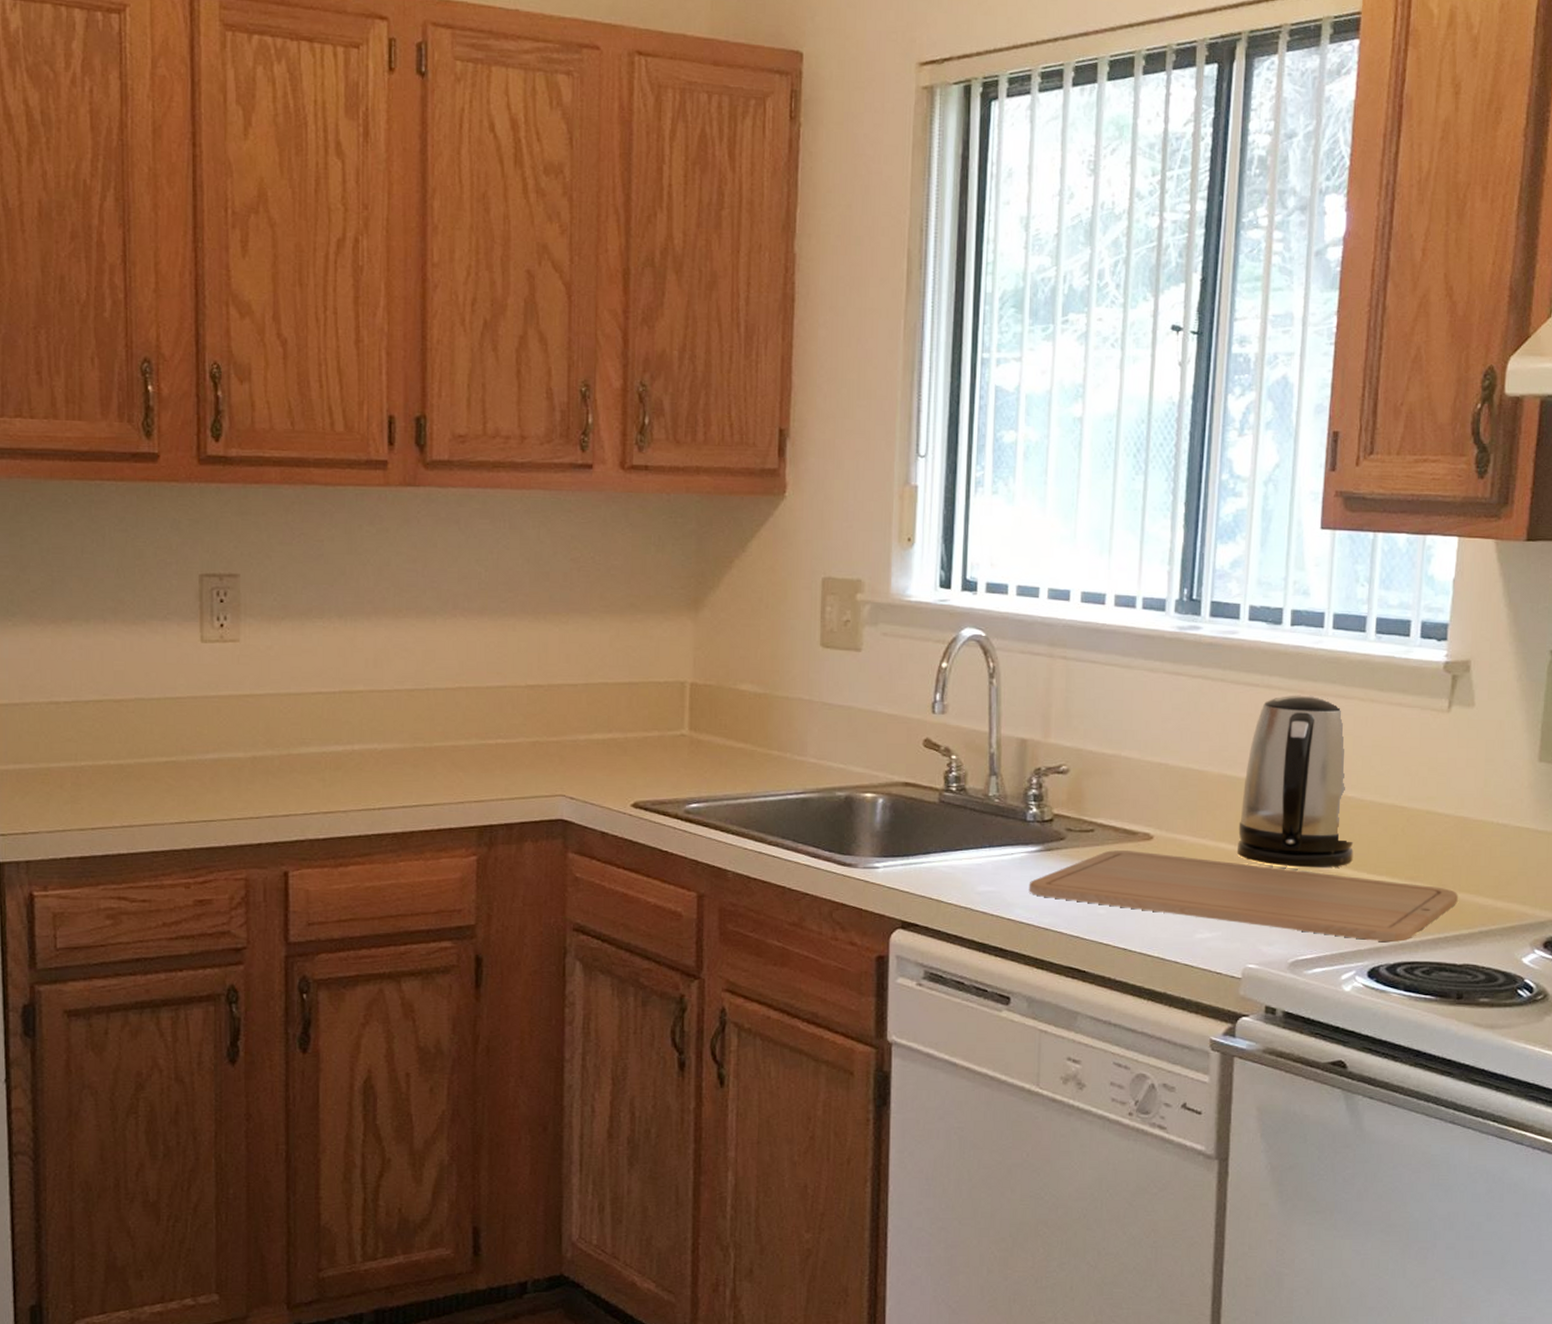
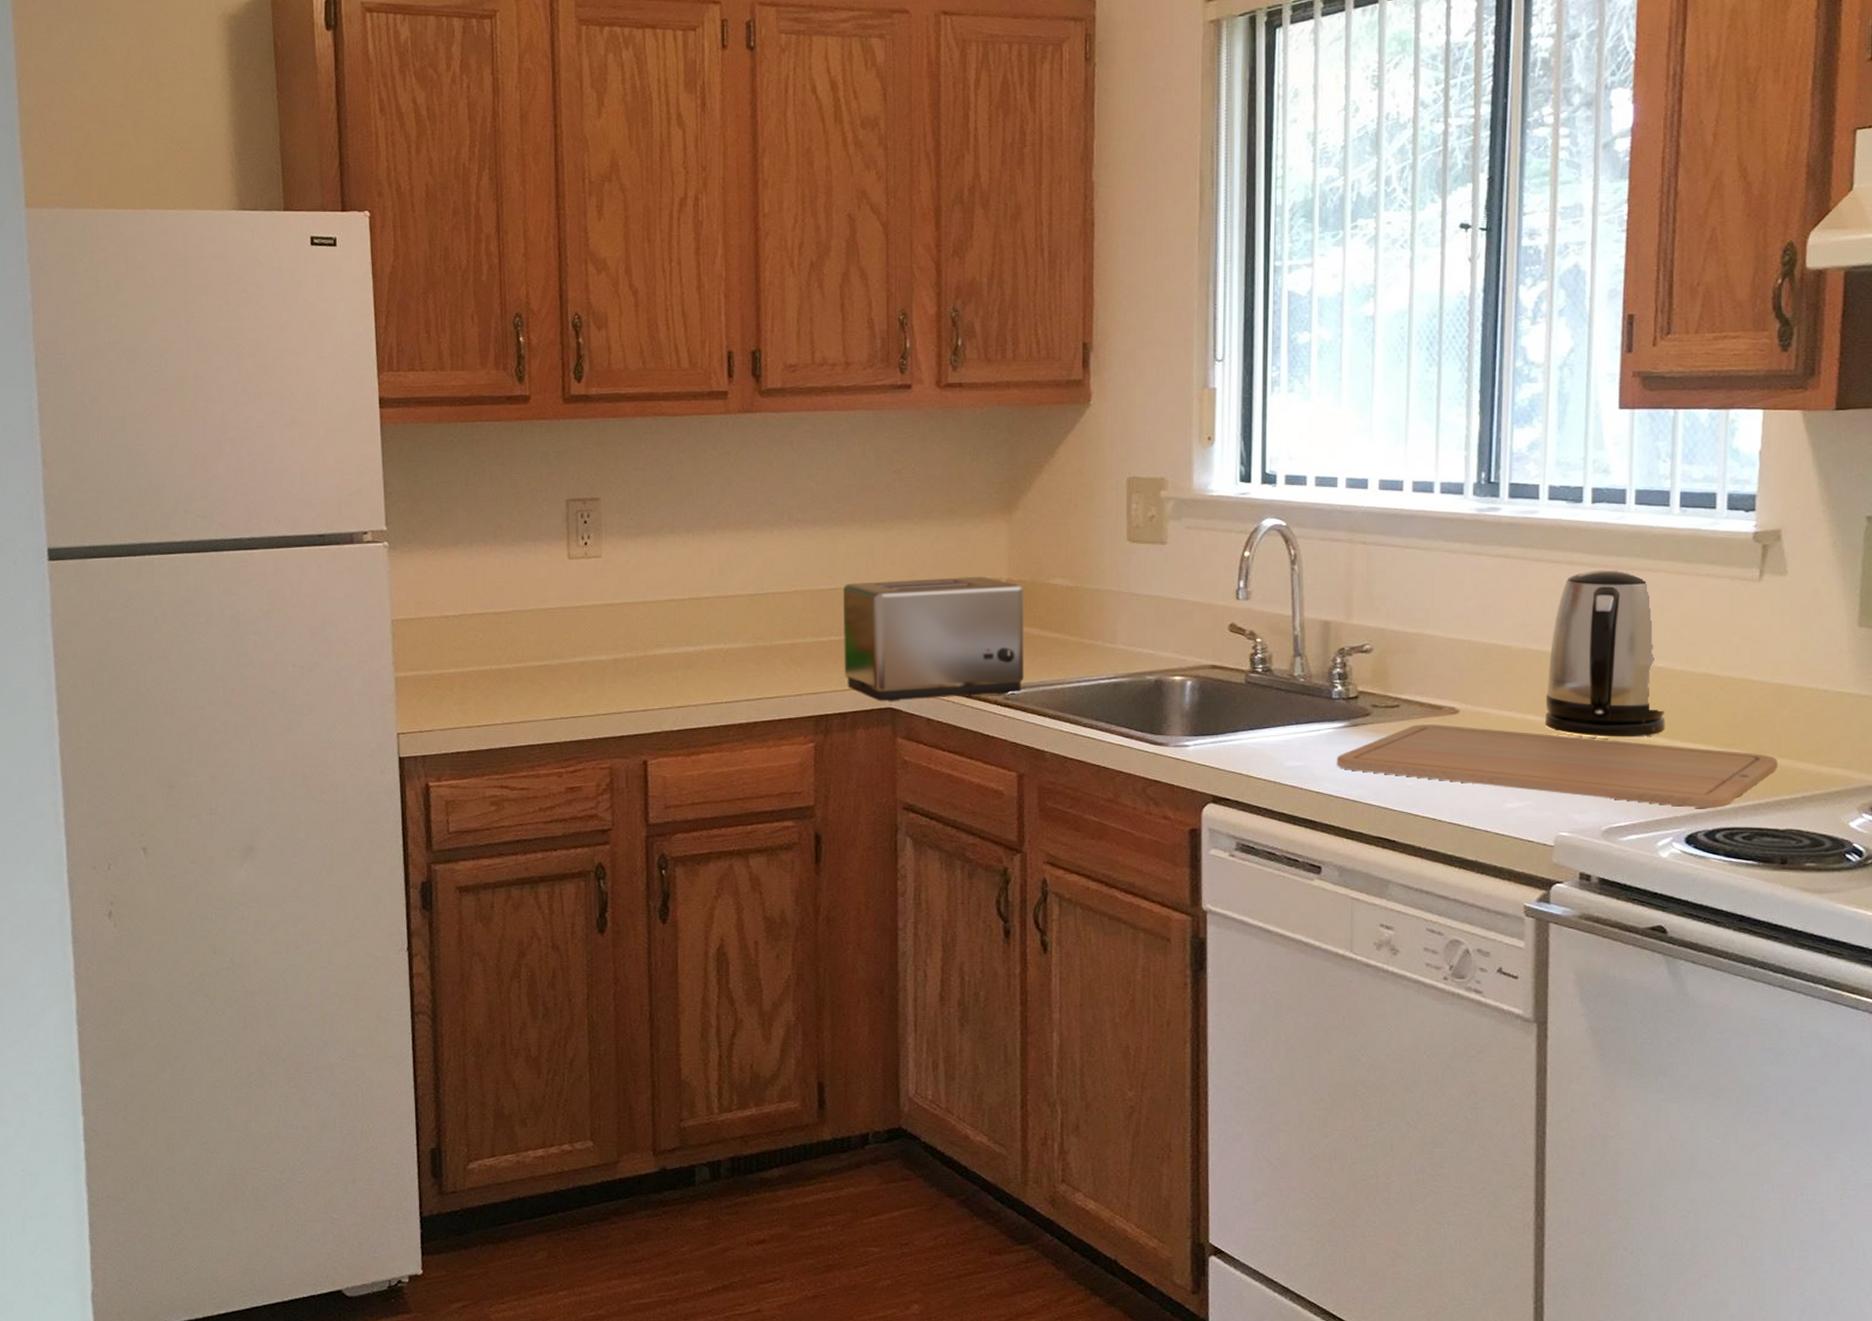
toaster: none [511,678,710,813] -> present [842,576,1025,702]

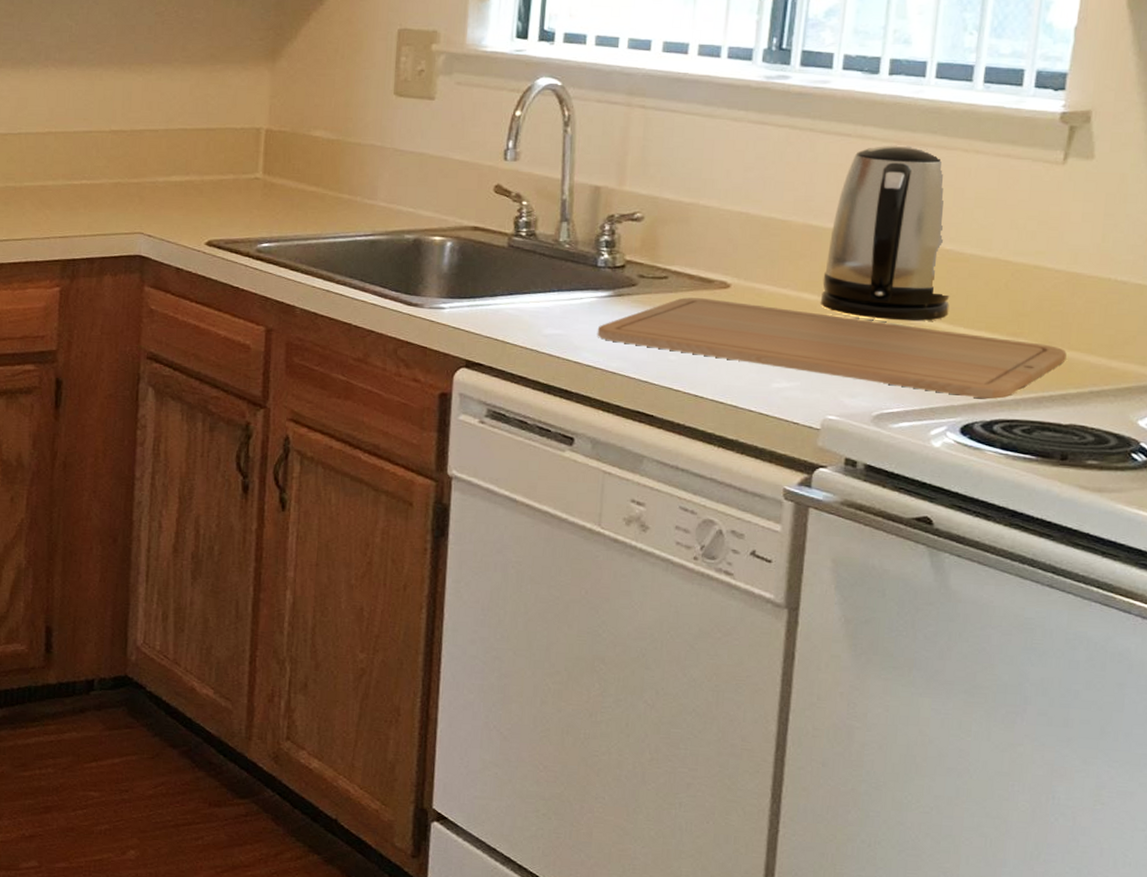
toaster: present [842,576,1025,702] -> none [94,124,284,250]

